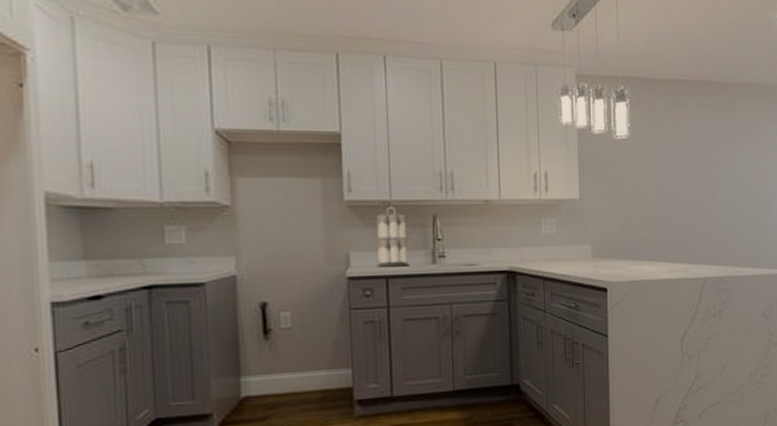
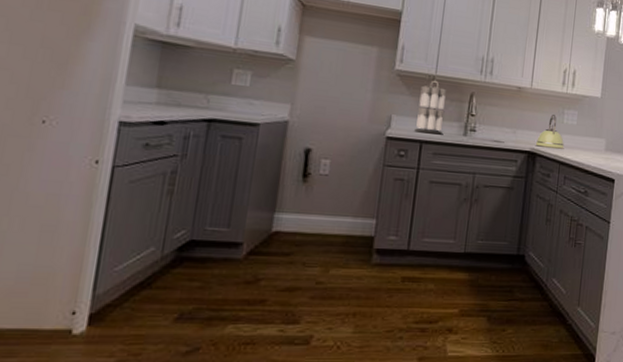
kettle: none [513,225,546,264] -> present [535,113,565,149]

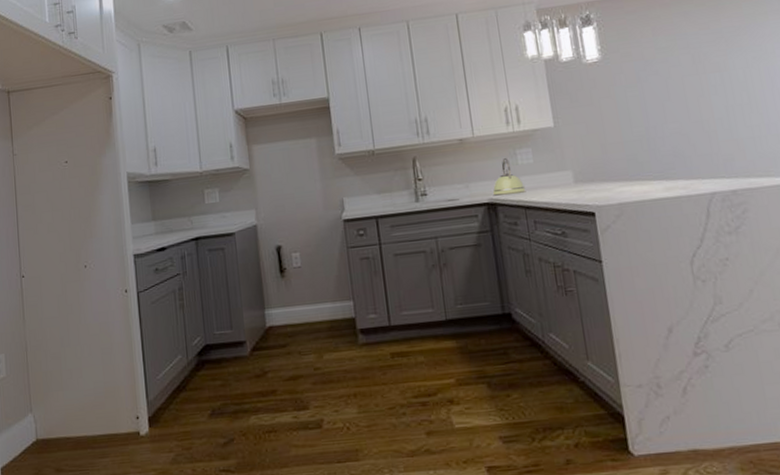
spice rack: present [414,80,447,135] -> none [363,154,395,210]

